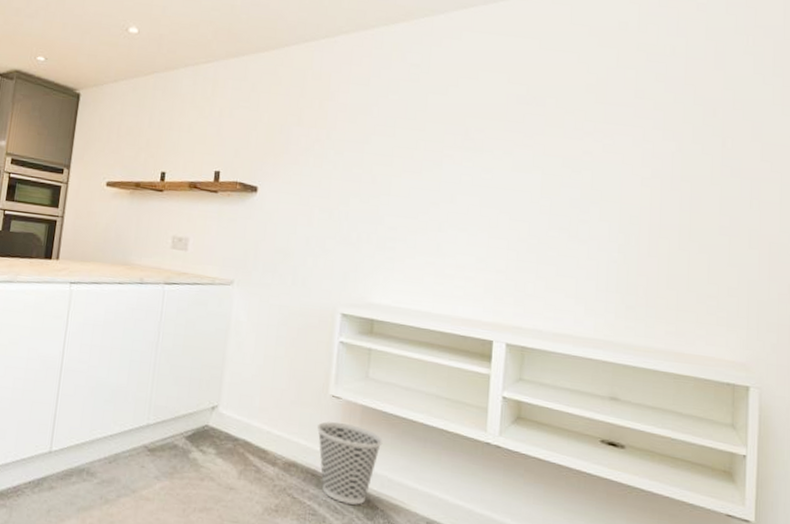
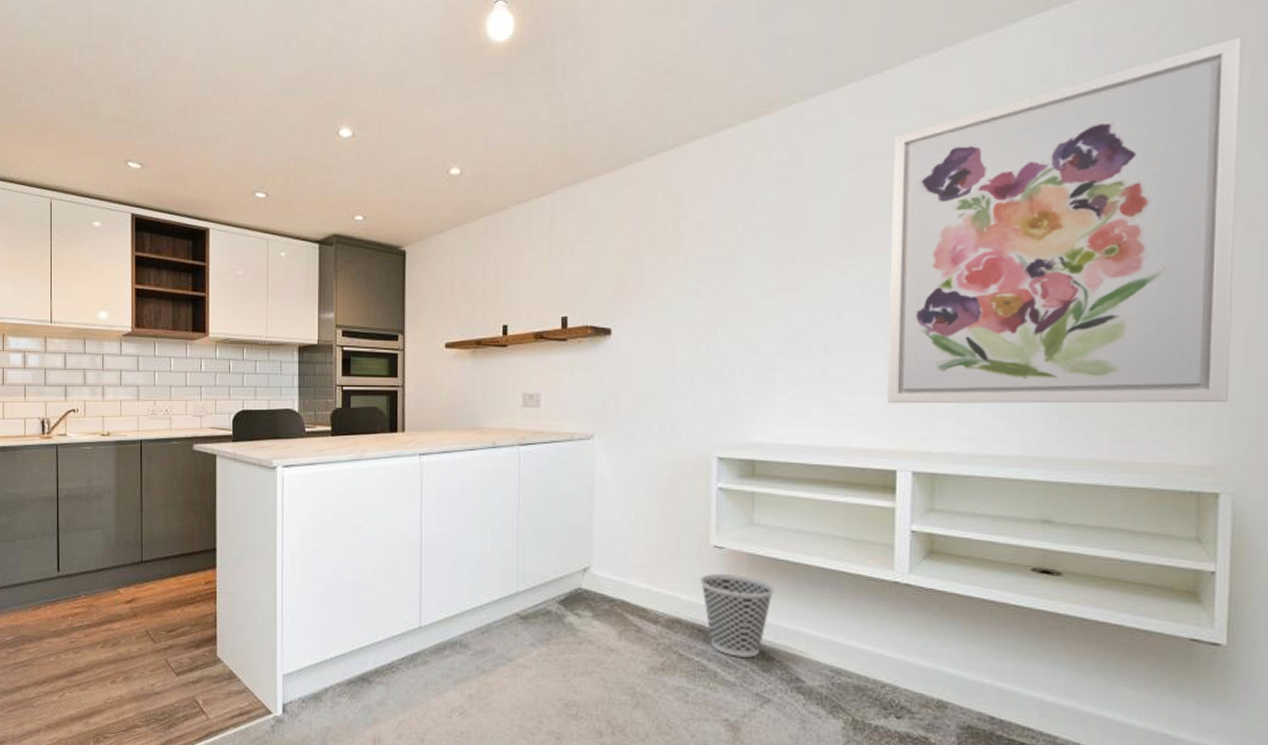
wall art: none [488,17,767,309] -> present [887,36,1242,404]

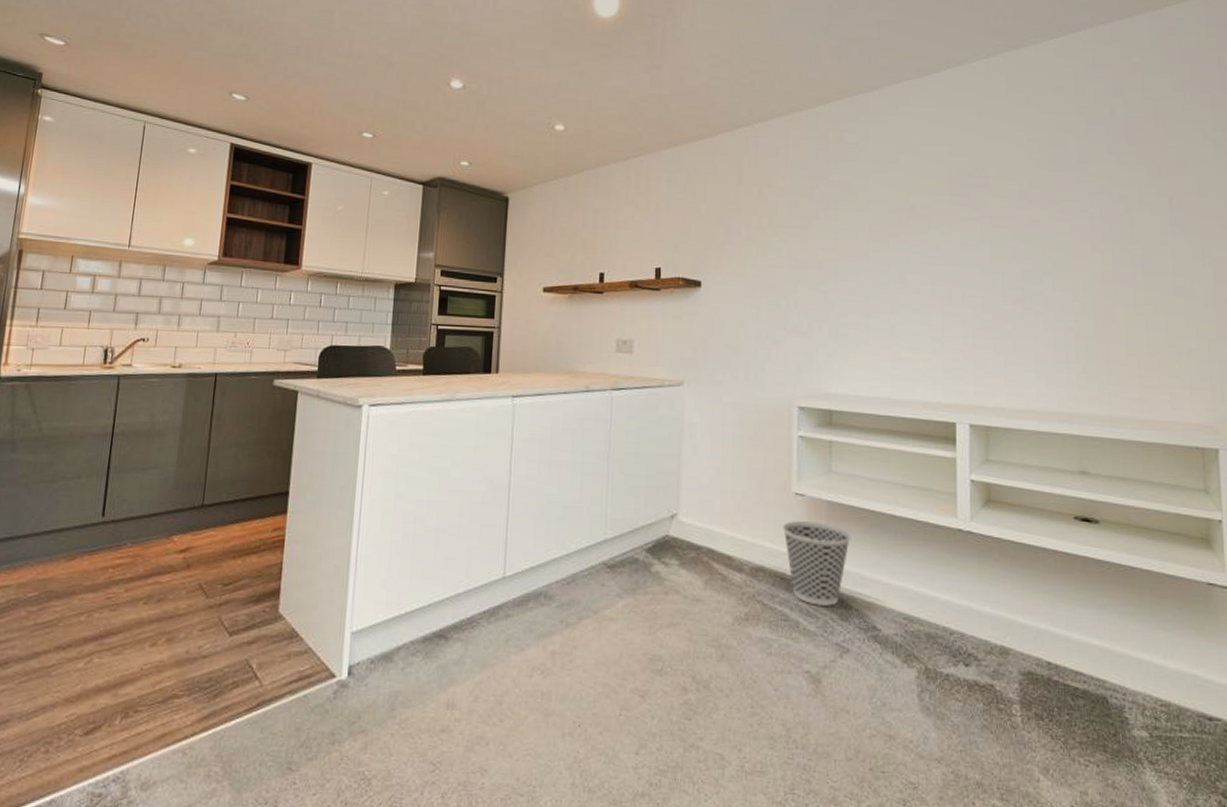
wall art: present [887,36,1242,404] -> none [943,72,1218,369]

